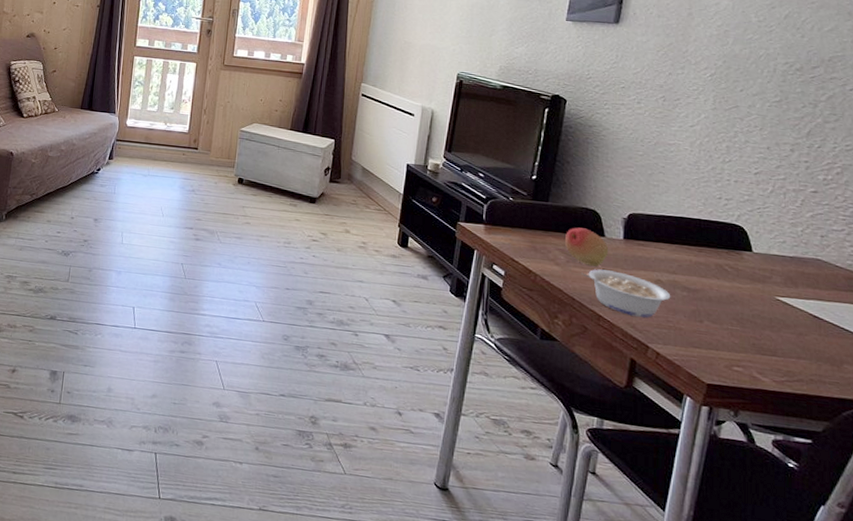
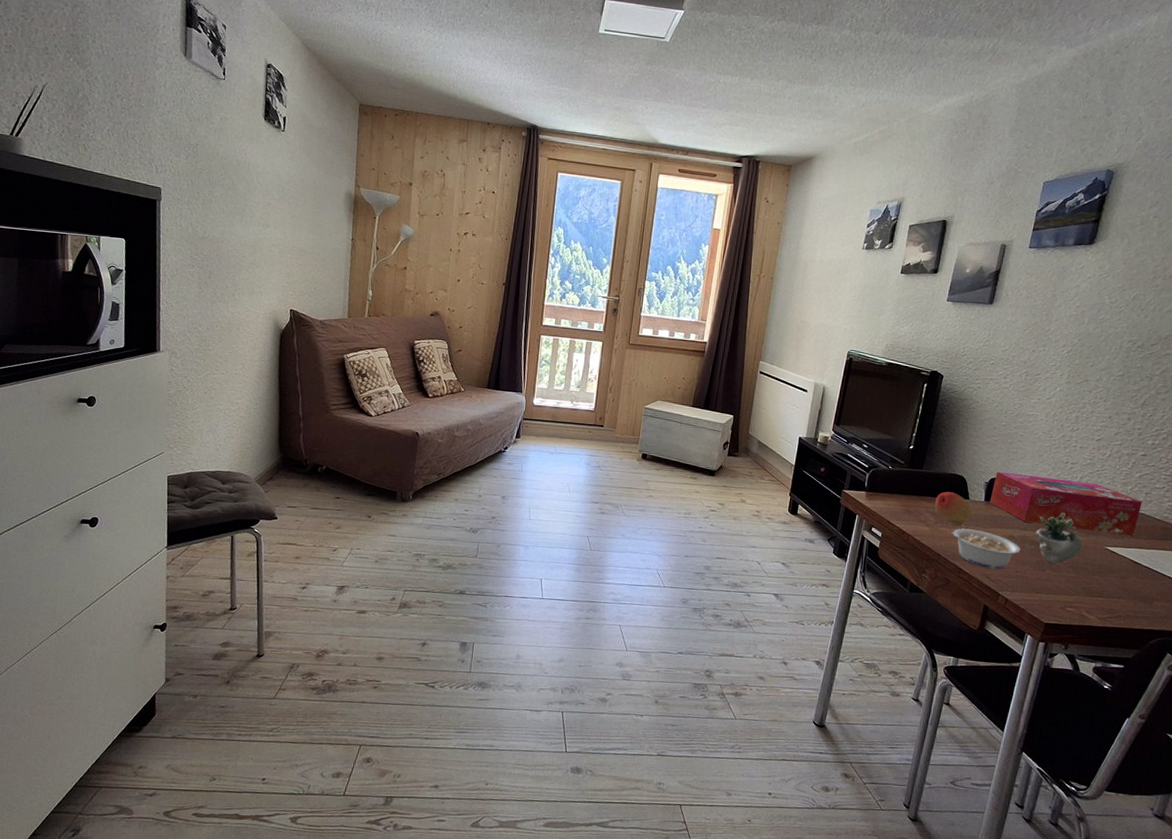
tissue box: none [630,206,818,285] -> present [990,471,1142,536]
succulent plant: none [687,255,793,315] -> present [1035,512,1120,564]

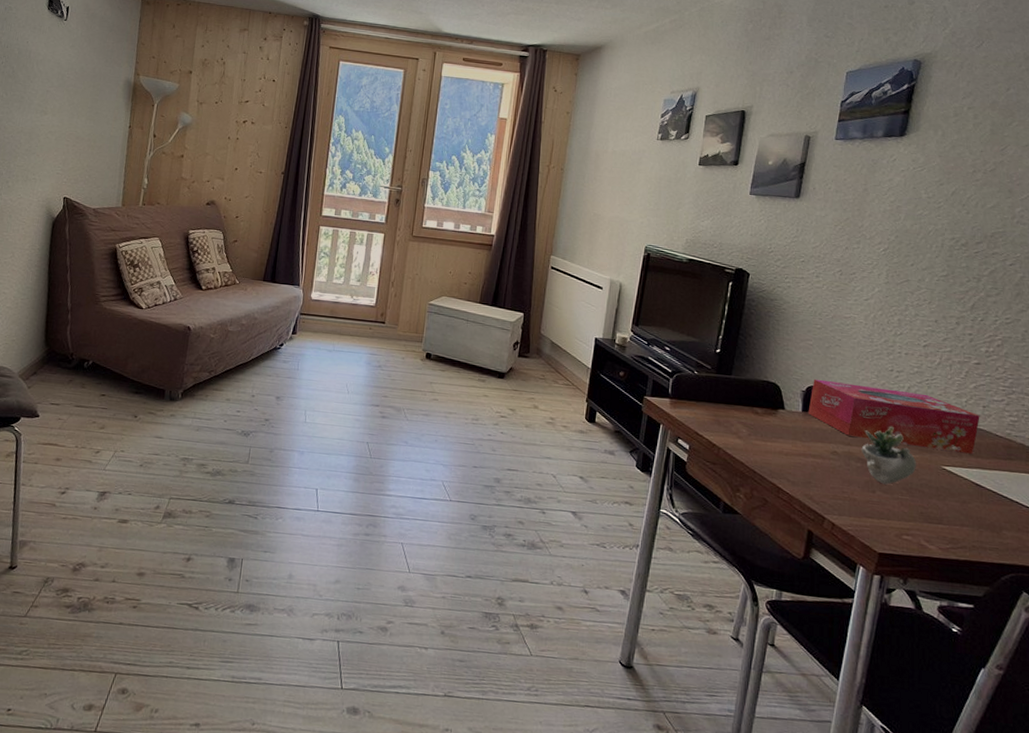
fruit: present [935,491,972,526] -> none [747,400,788,439]
legume: present [947,528,1021,569] -> none [762,442,846,489]

